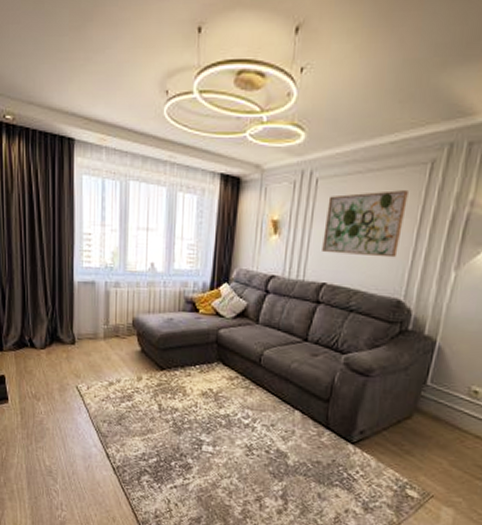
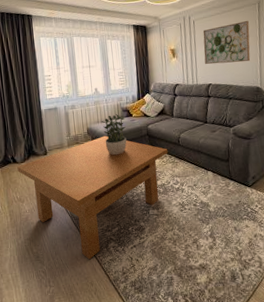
table: none [35,332,242,490] -> present [17,135,168,260]
potted plant: none [153,305,189,363] -> present [101,114,127,156]

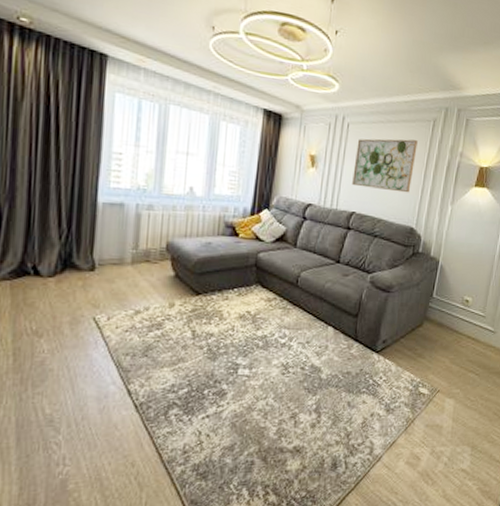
table: present [17,135,168,260] -> none [39,257,280,431]
potted plant: present [101,114,127,156] -> none [190,229,228,288]

